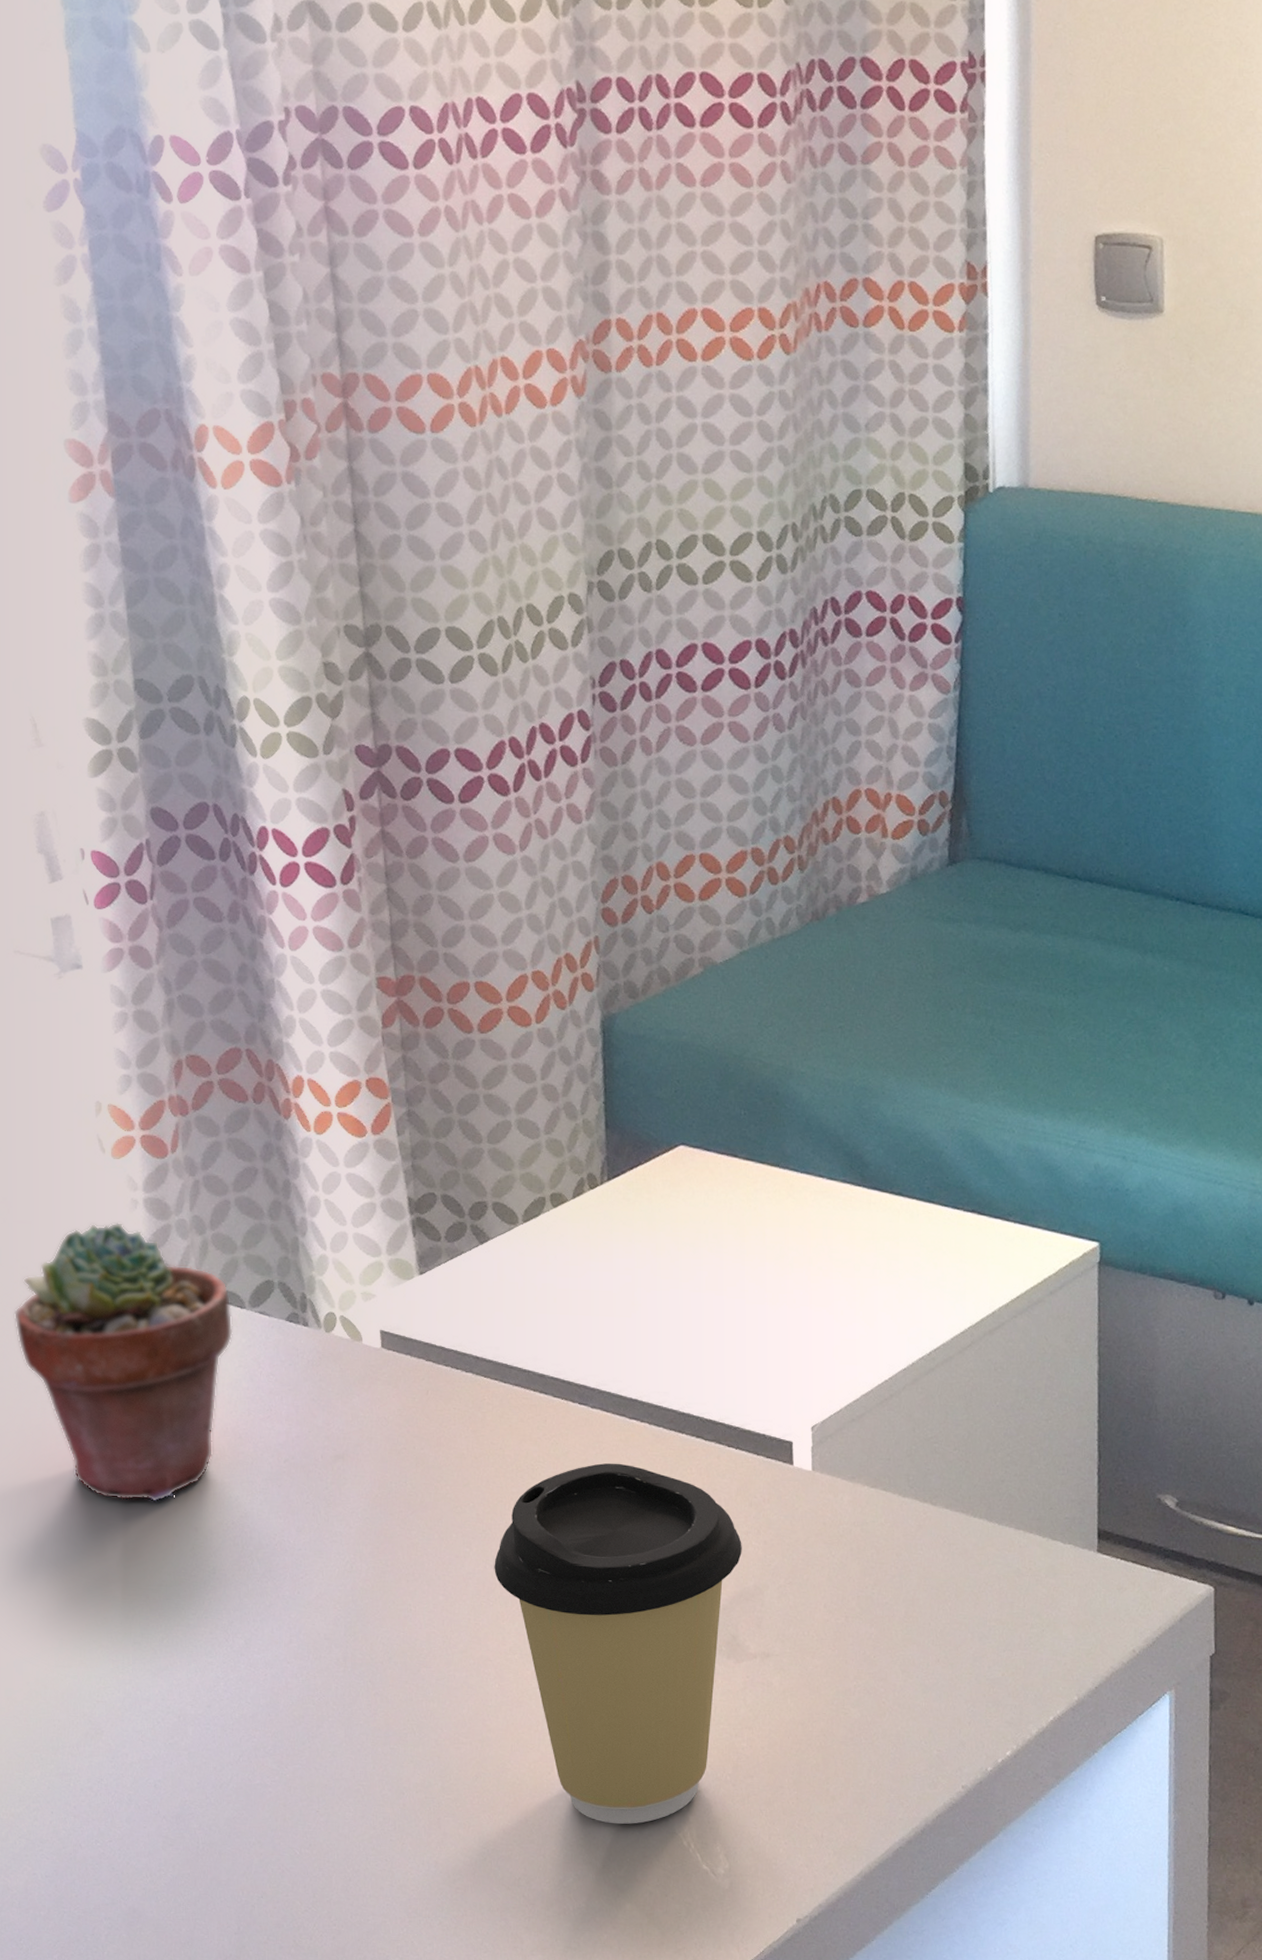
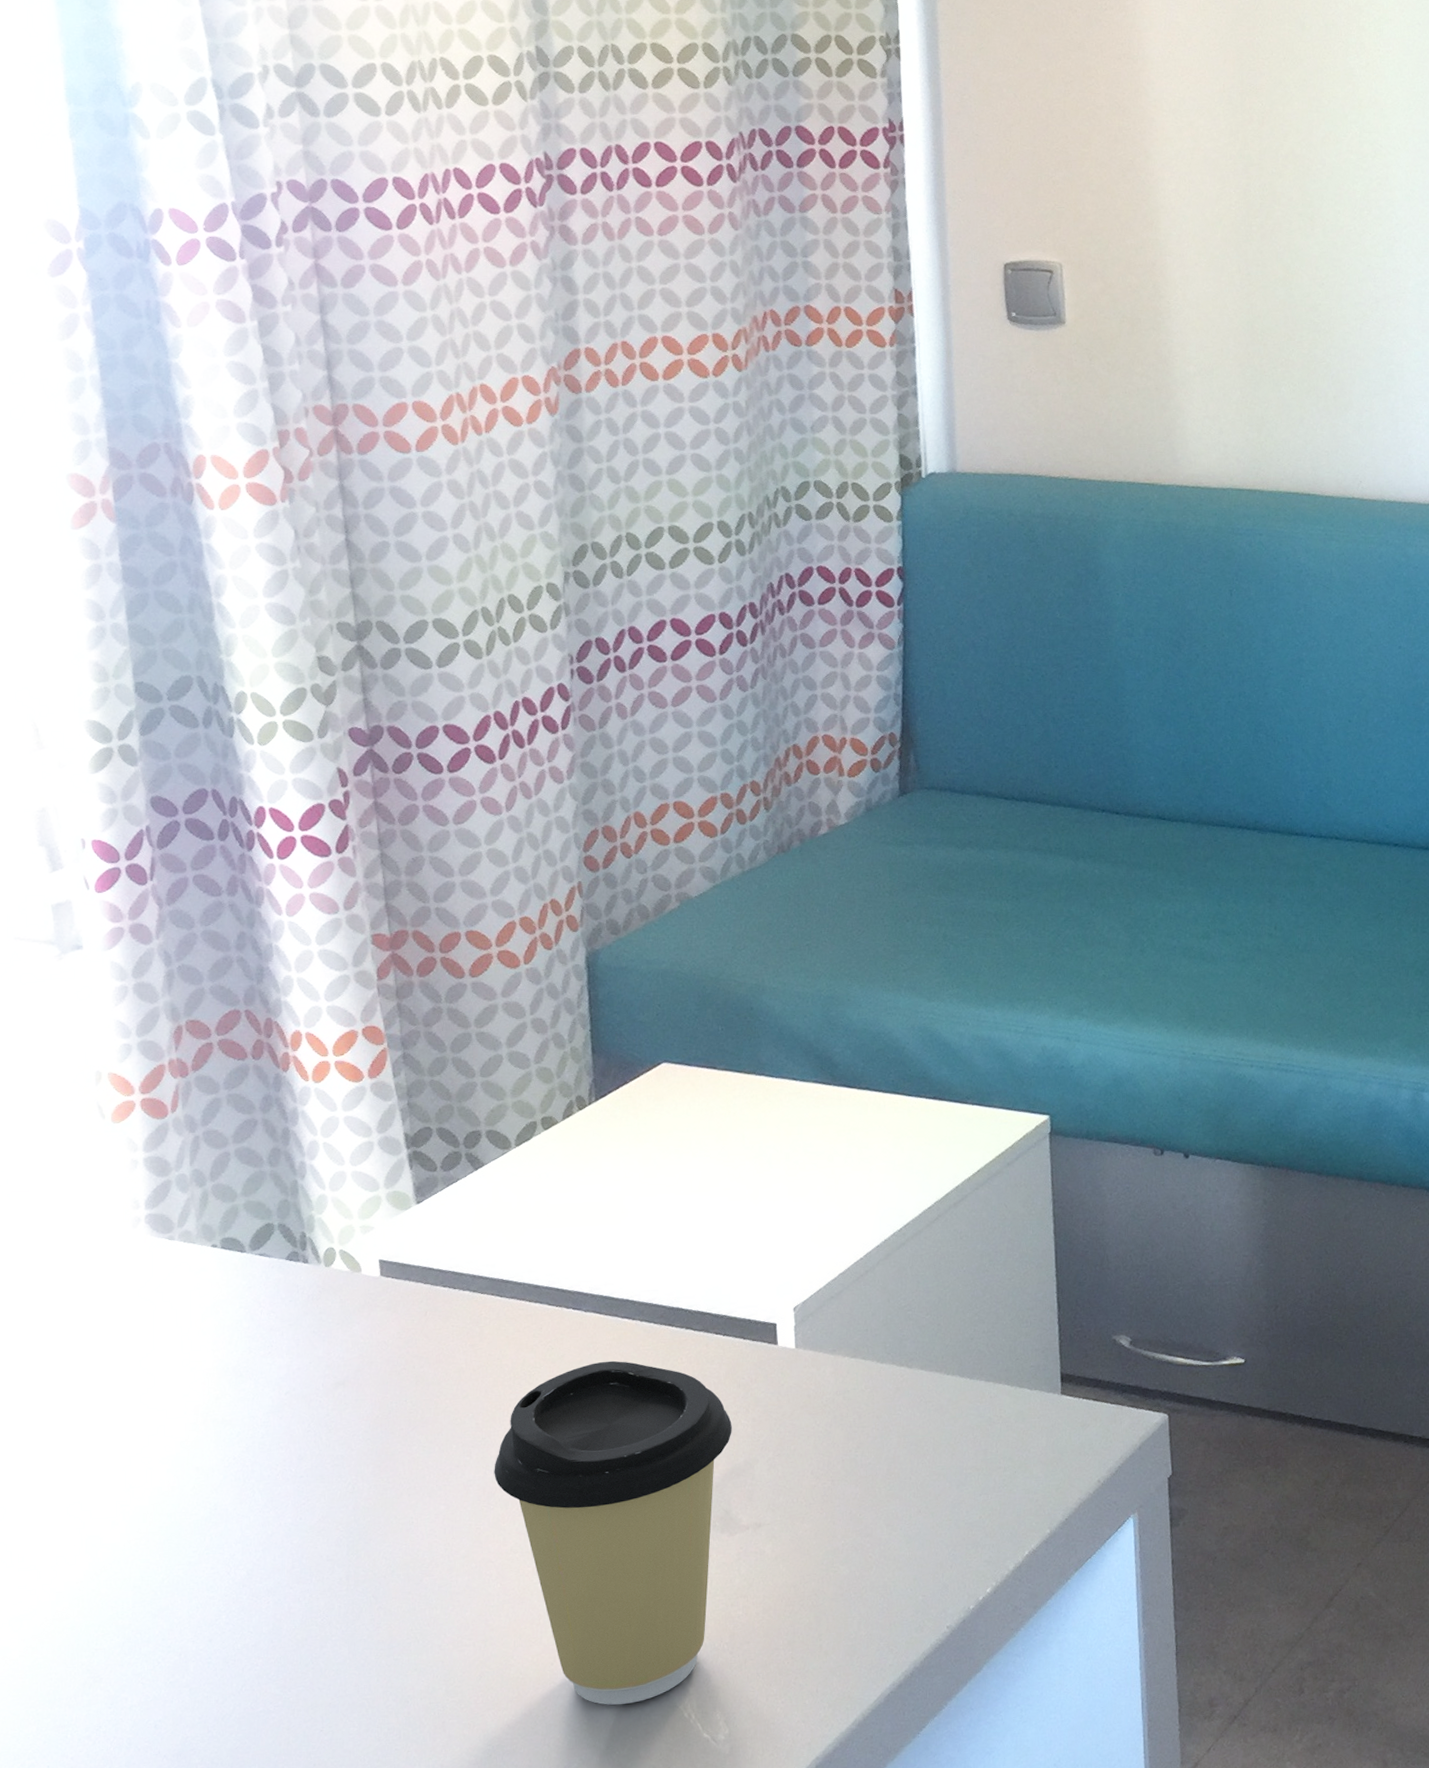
potted succulent: present [13,1222,233,1502] -> none [11,1183,233,1449]

